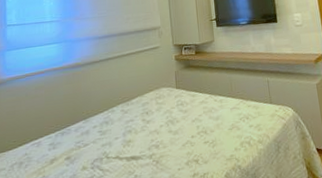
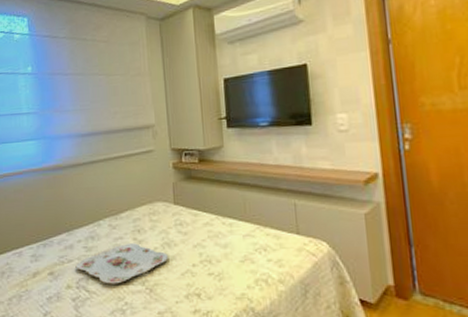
serving tray: none [91,123,171,162] -> present [75,243,168,284]

